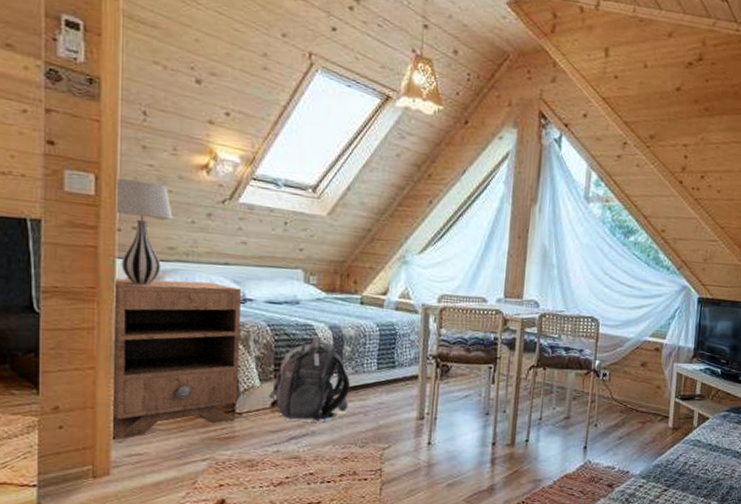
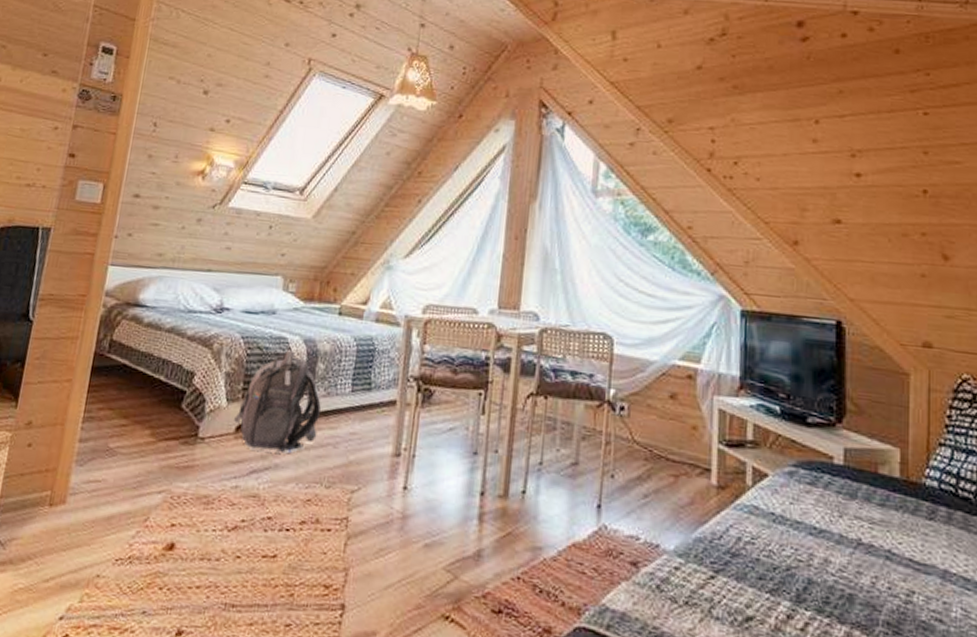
nightstand: present [110,278,241,439] -> none [73,286,220,462]
table lamp: present [114,178,173,285] -> none [112,187,166,292]

